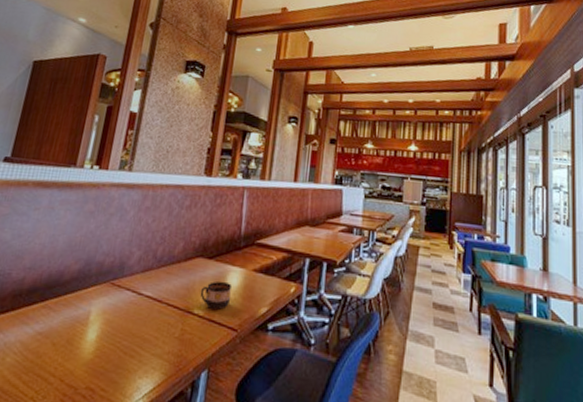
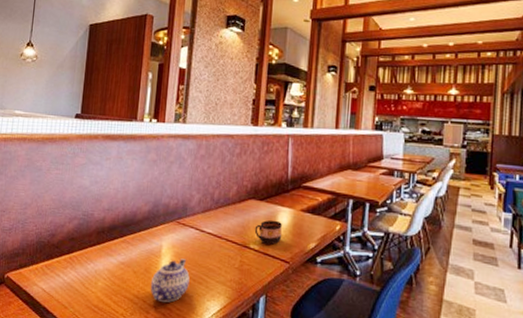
teapot: none [71,327,121,382] -> present [150,258,190,303]

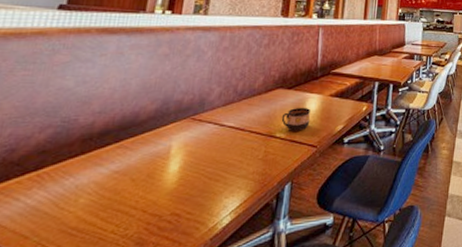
teapot: present [150,258,190,303] -> none [153,157,205,209]

